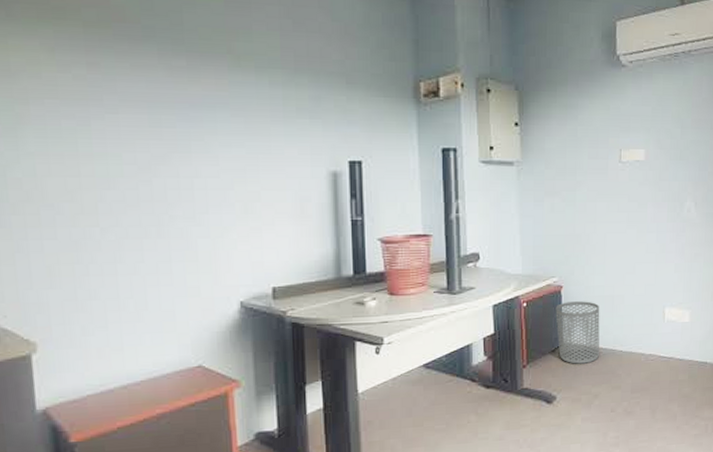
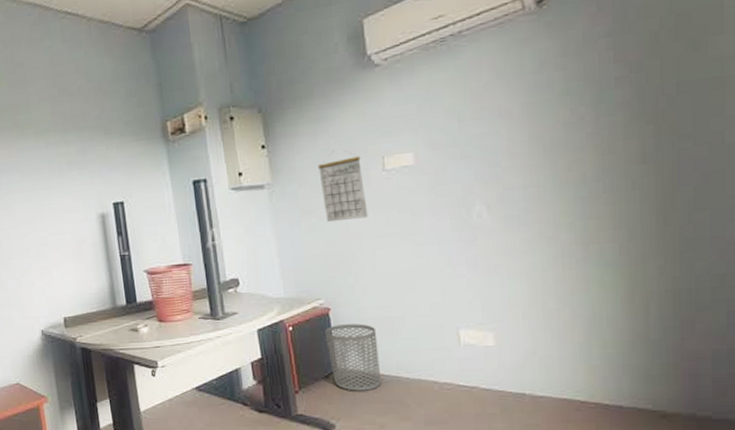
calendar: none [565,137,604,204] -> present [318,150,368,221]

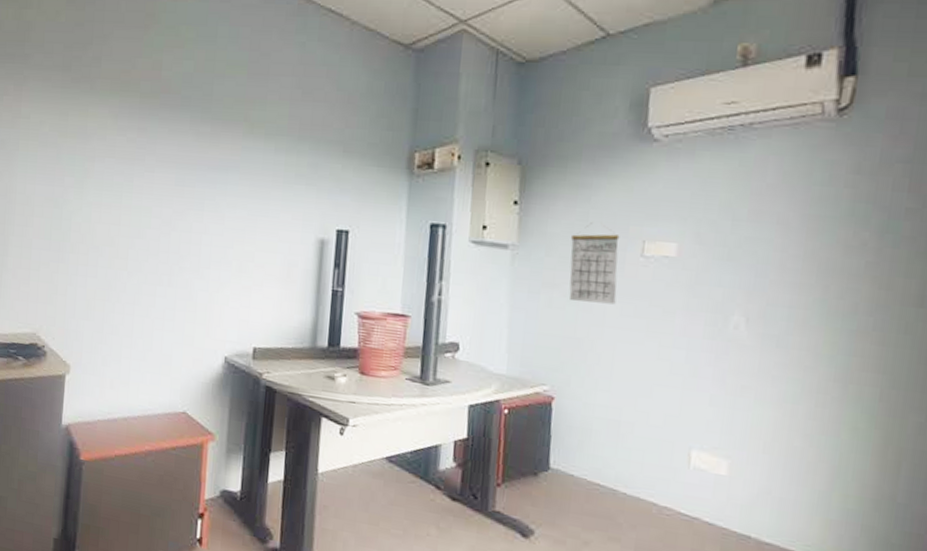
waste bin: present [325,323,381,391] -> none [542,417,601,500]

